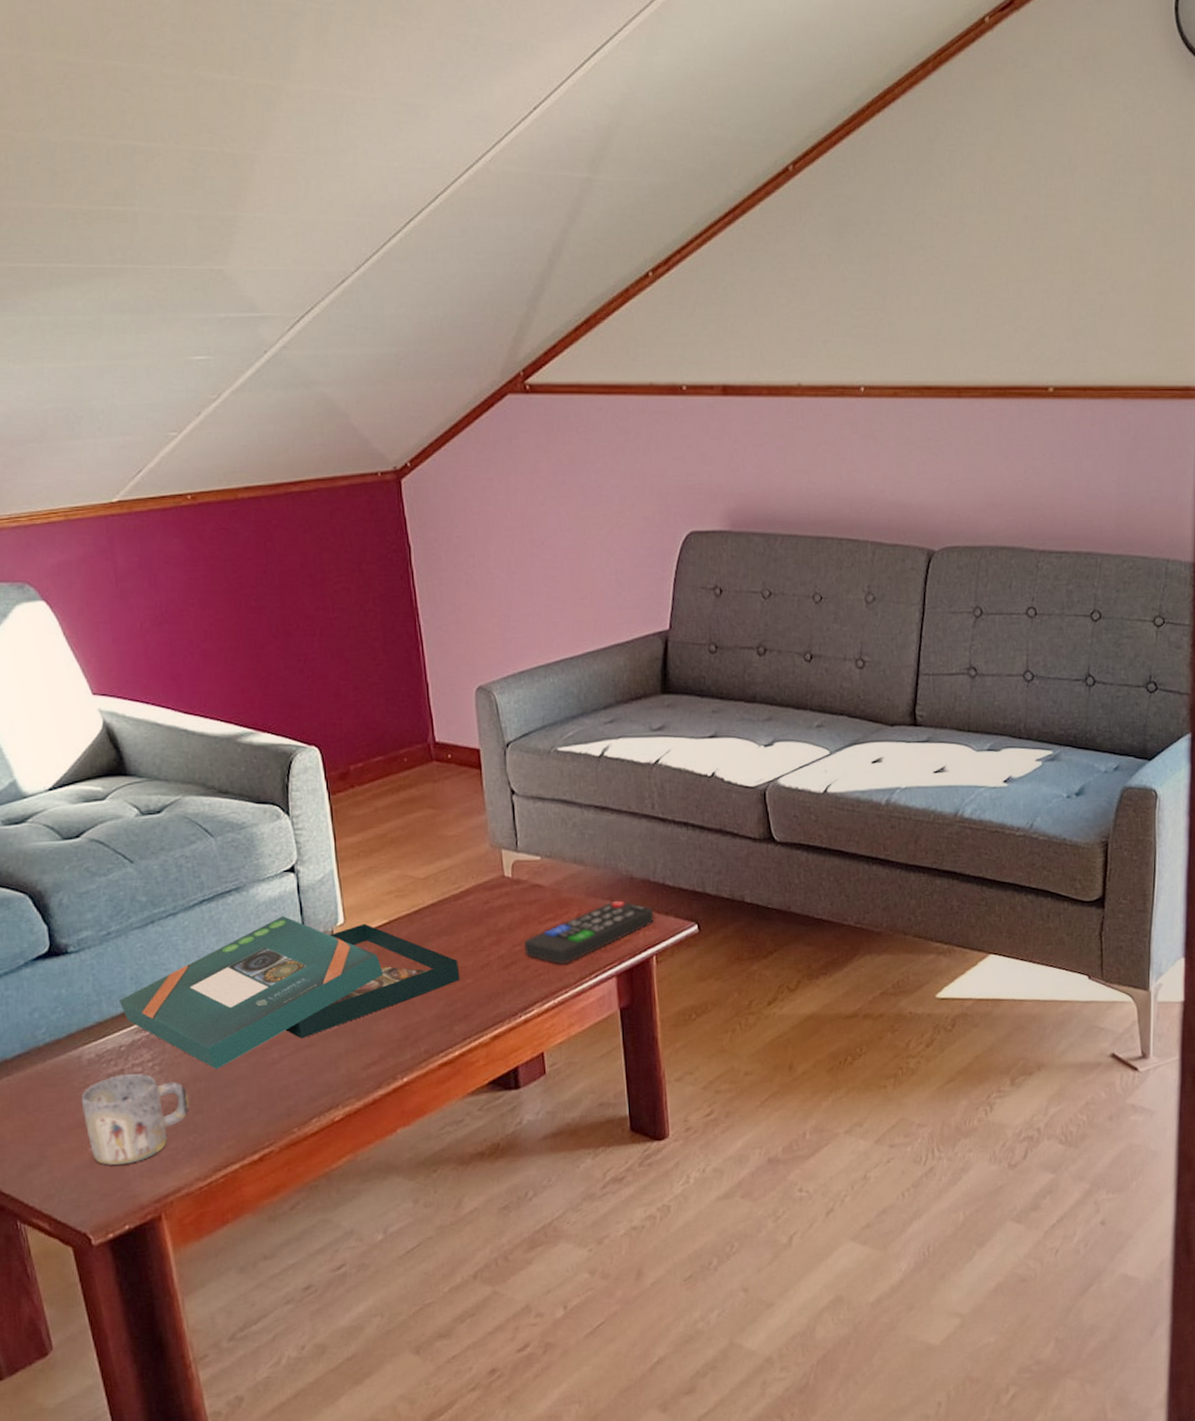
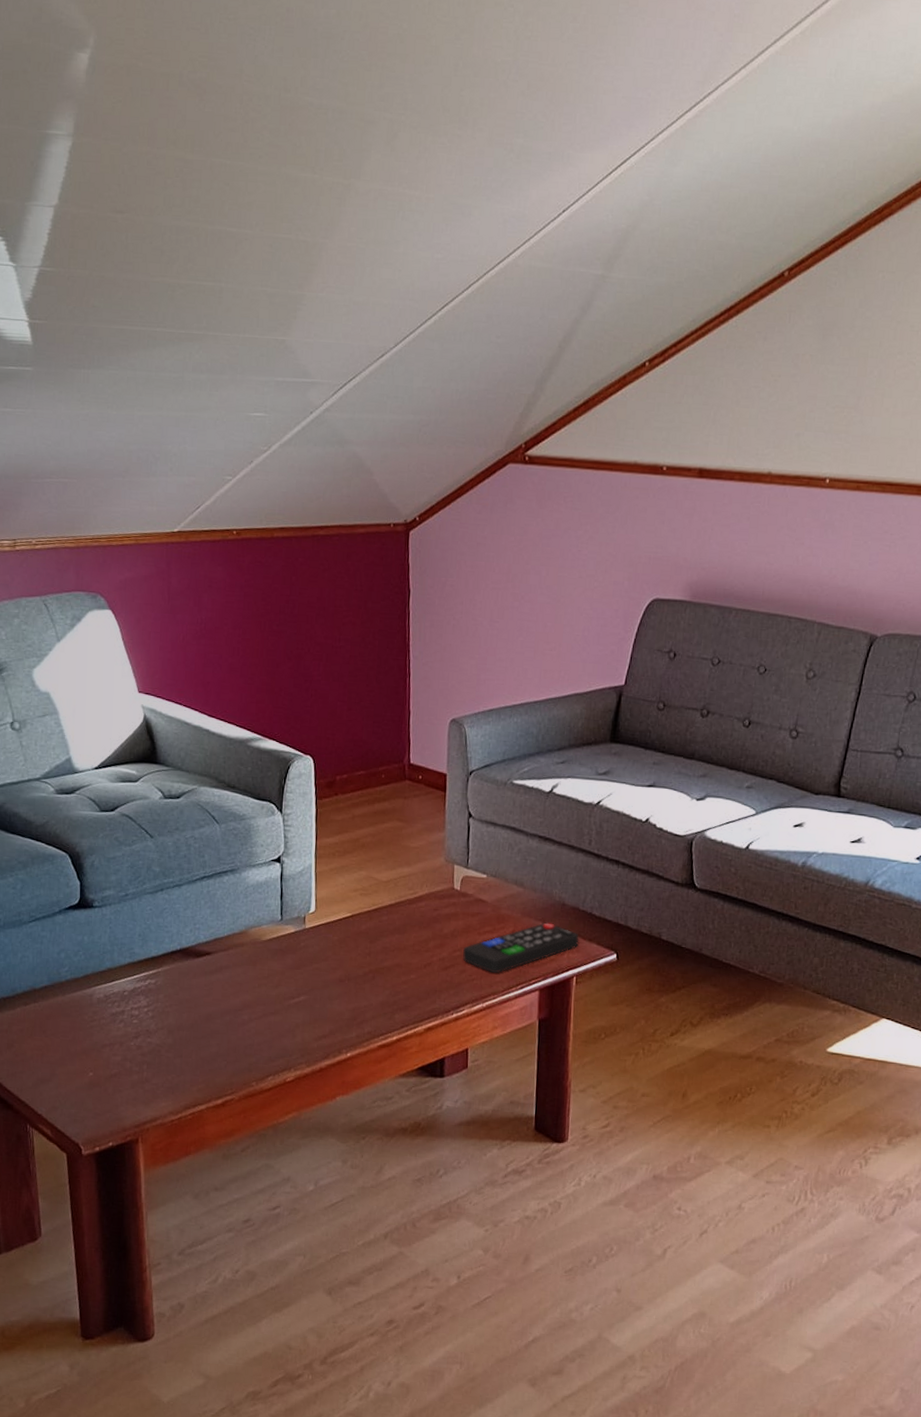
mug: present [81,1073,190,1165] -> none [87,1015,172,1091]
board game: present [118,916,460,1070] -> none [127,899,406,1023]

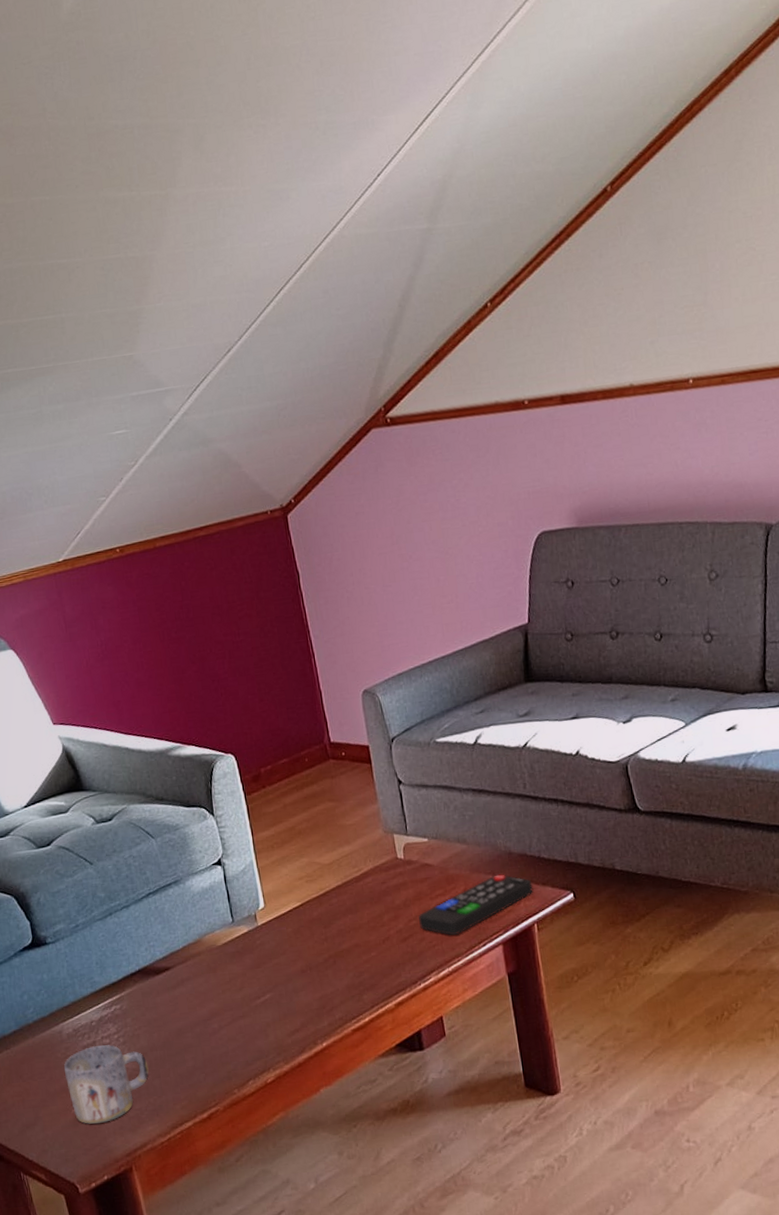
mug: none [87,1015,172,1091] -> present [64,1044,149,1124]

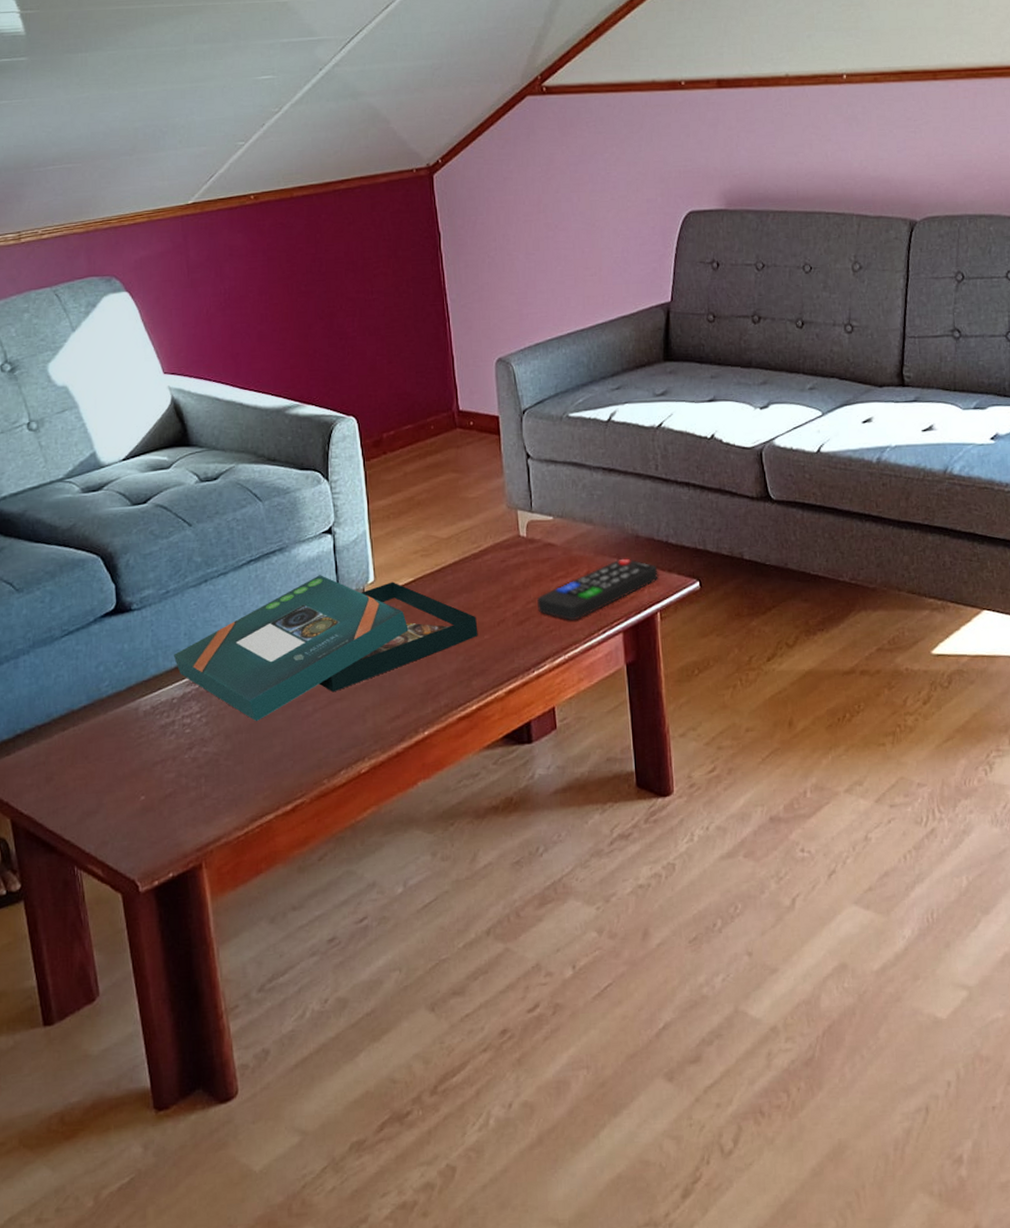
mug: present [64,1044,149,1124] -> none [136,725,231,814]
board game: none [88,904,366,1040] -> present [173,575,478,722]

